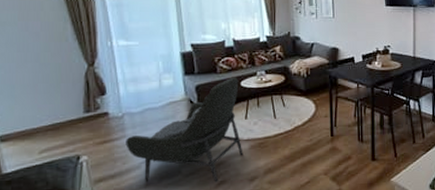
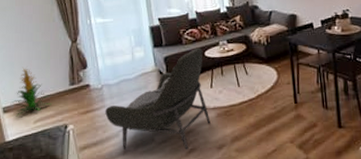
indoor plant: none [9,91,61,146] -> present [10,67,51,117]

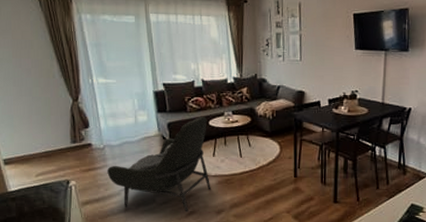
indoor plant: present [10,67,51,117] -> none [11,121,53,169]

